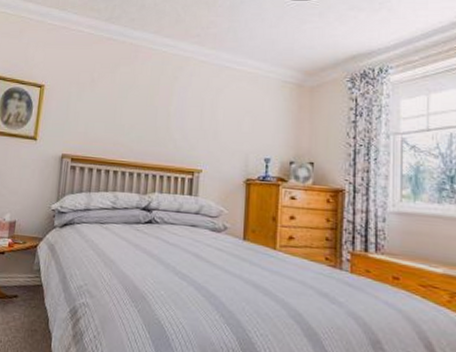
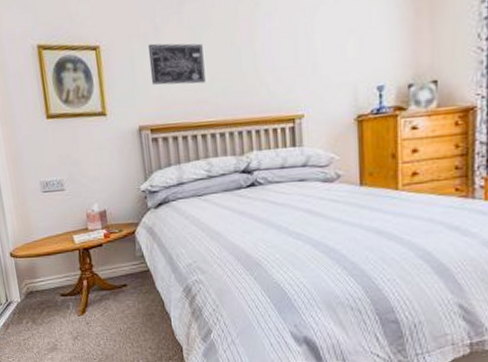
wall art: none [80,91,128,130] -> present [147,43,206,85]

